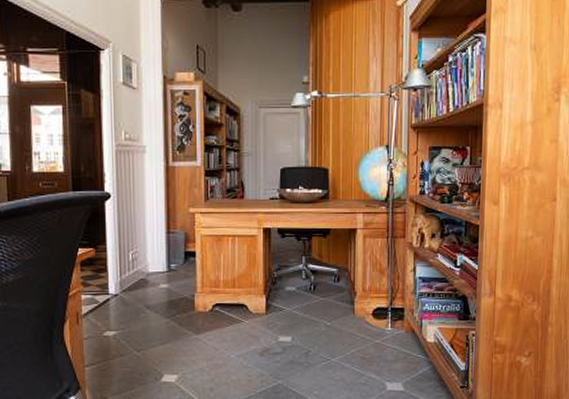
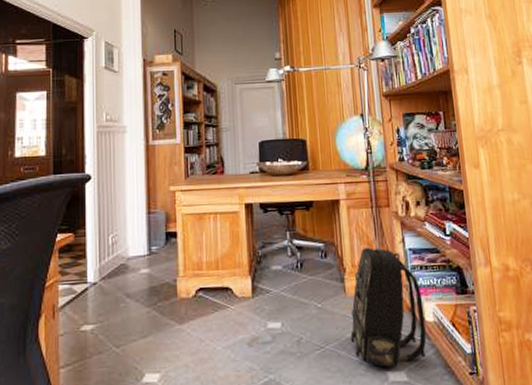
backpack: none [355,275,426,380] -> present [350,248,427,368]

